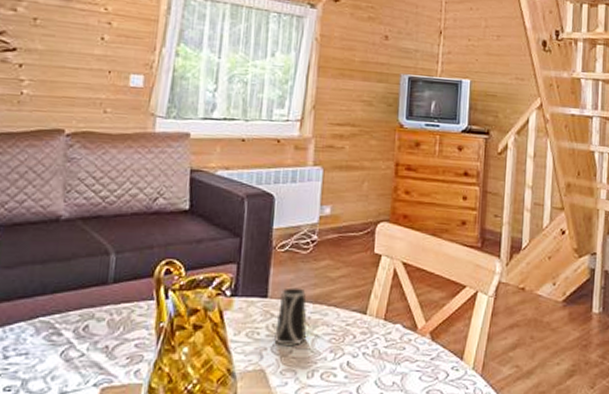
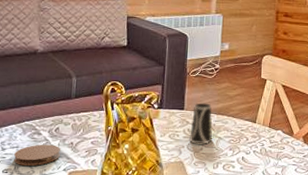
coaster: none [21,349,90,380] -> present [14,144,60,166]

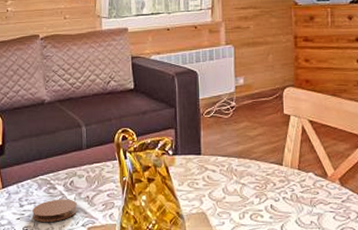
cup: present [189,103,213,144] -> none [210,146,236,192]

